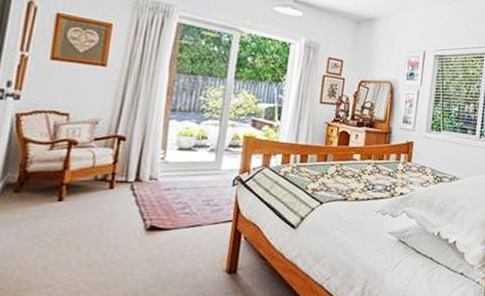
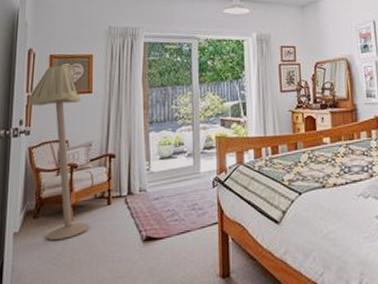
floor lamp: none [22,26,92,219] -> present [29,64,90,241]

